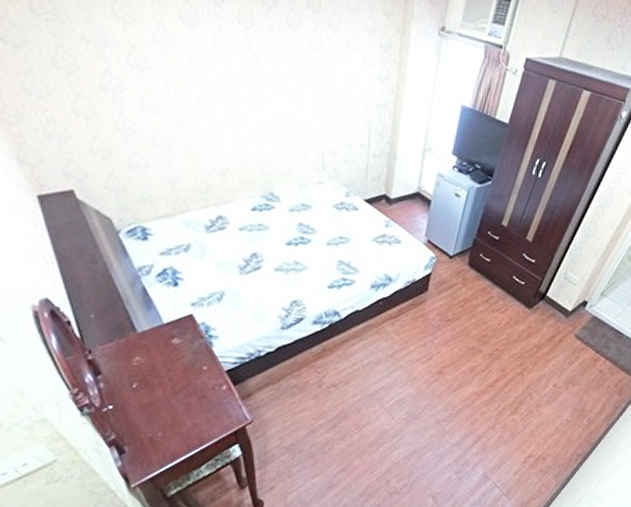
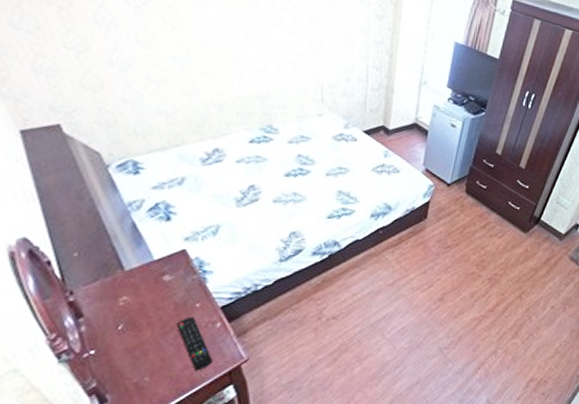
remote control: none [186,378,220,430] -> present [177,316,213,371]

